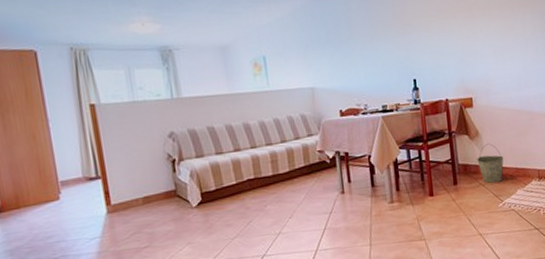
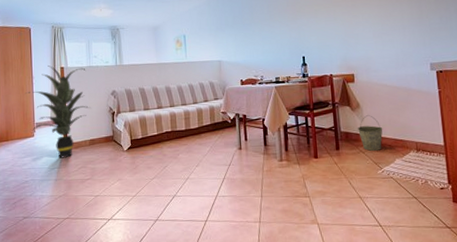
indoor plant: none [39,102,141,225] -> present [25,65,91,158]

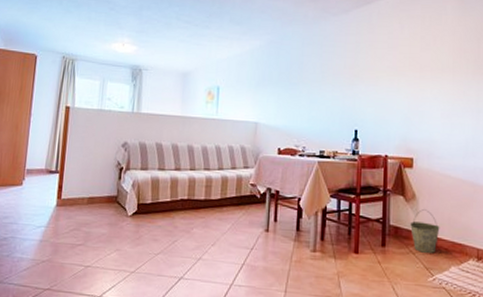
indoor plant: present [25,65,91,158] -> none [19,102,96,216]

